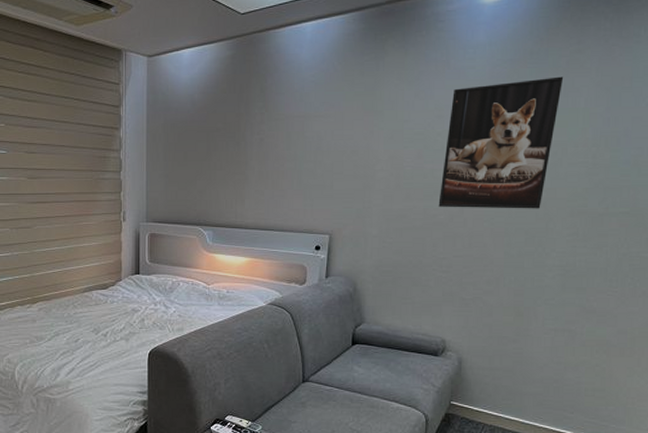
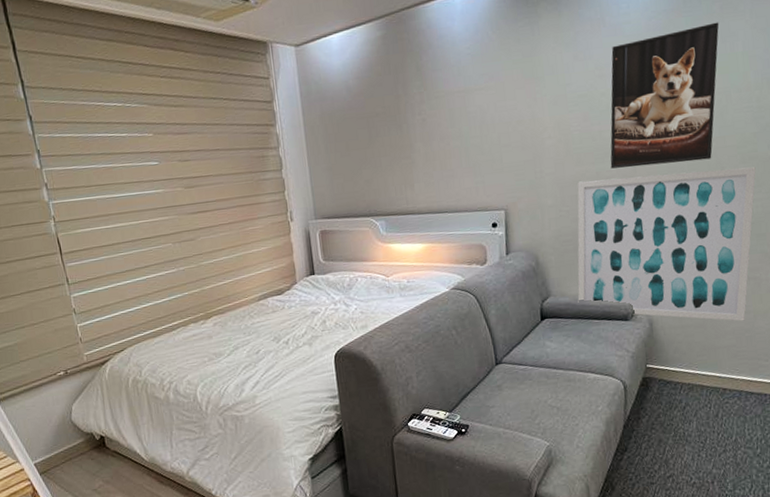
wall art: none [390,216,584,371] -> present [577,166,756,322]

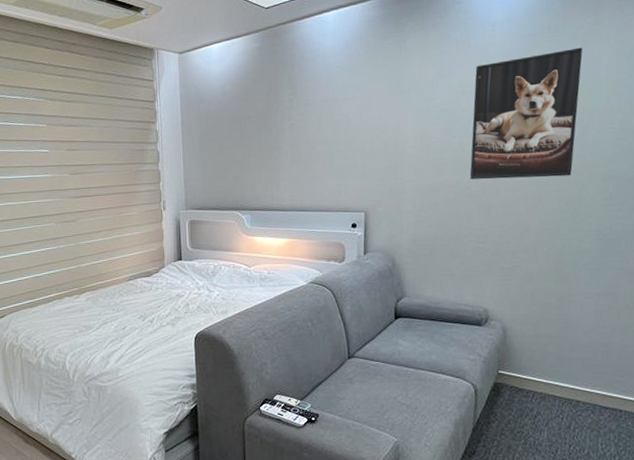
wall art: present [577,166,756,322] -> none [432,185,617,336]

